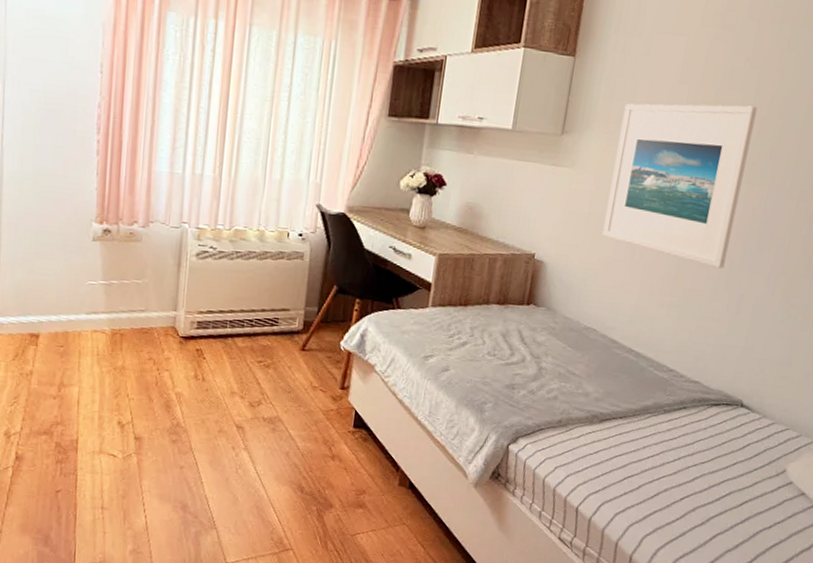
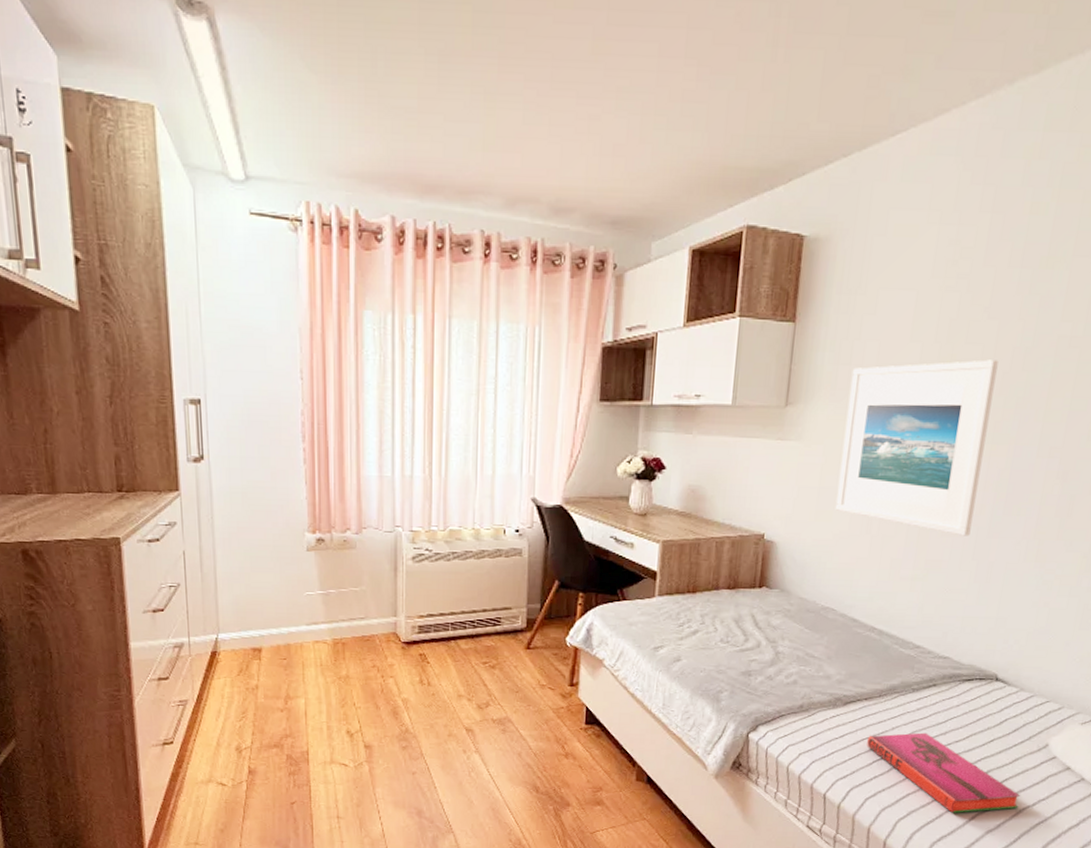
hardback book: none [619,452,759,532] -> present [867,732,1021,813]

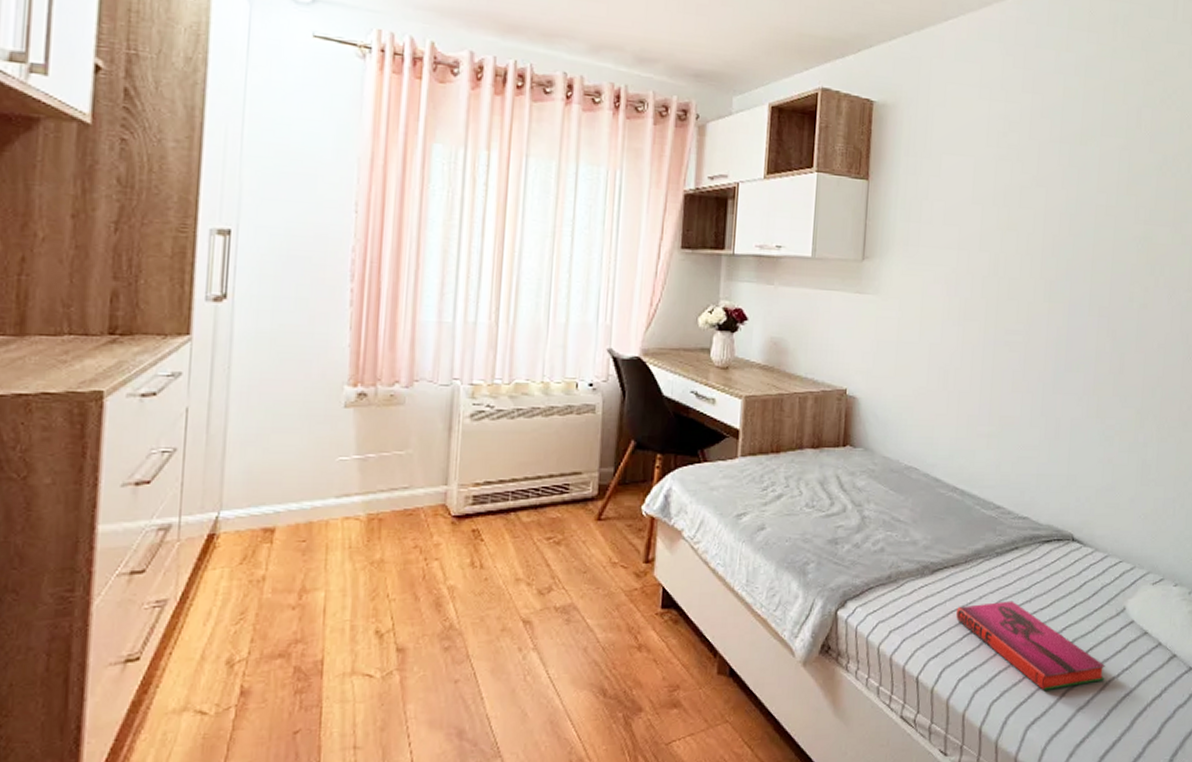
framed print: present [835,359,999,536] -> none [913,223,1049,392]

